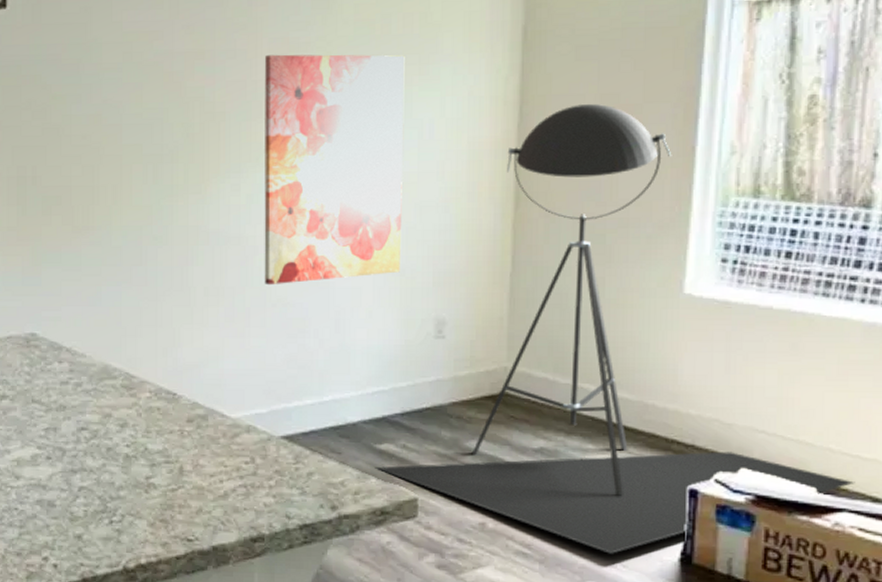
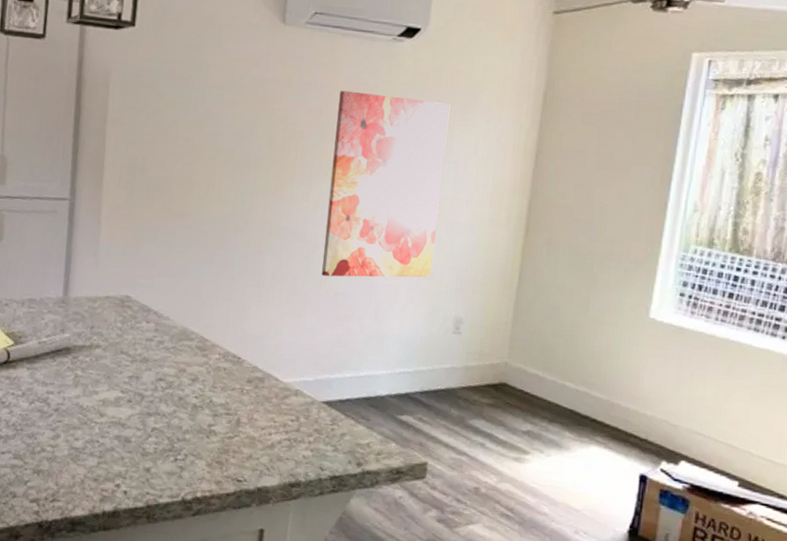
floor lamp: present [375,104,855,554] -> none [395,159,767,522]

